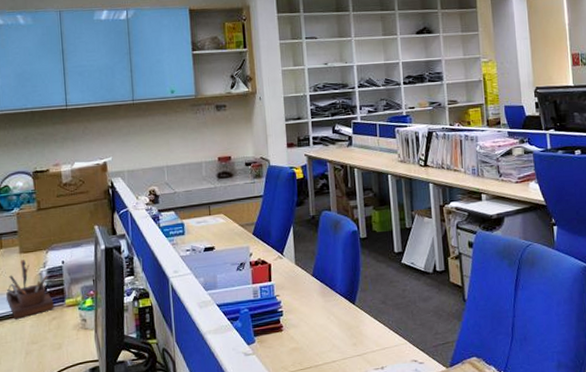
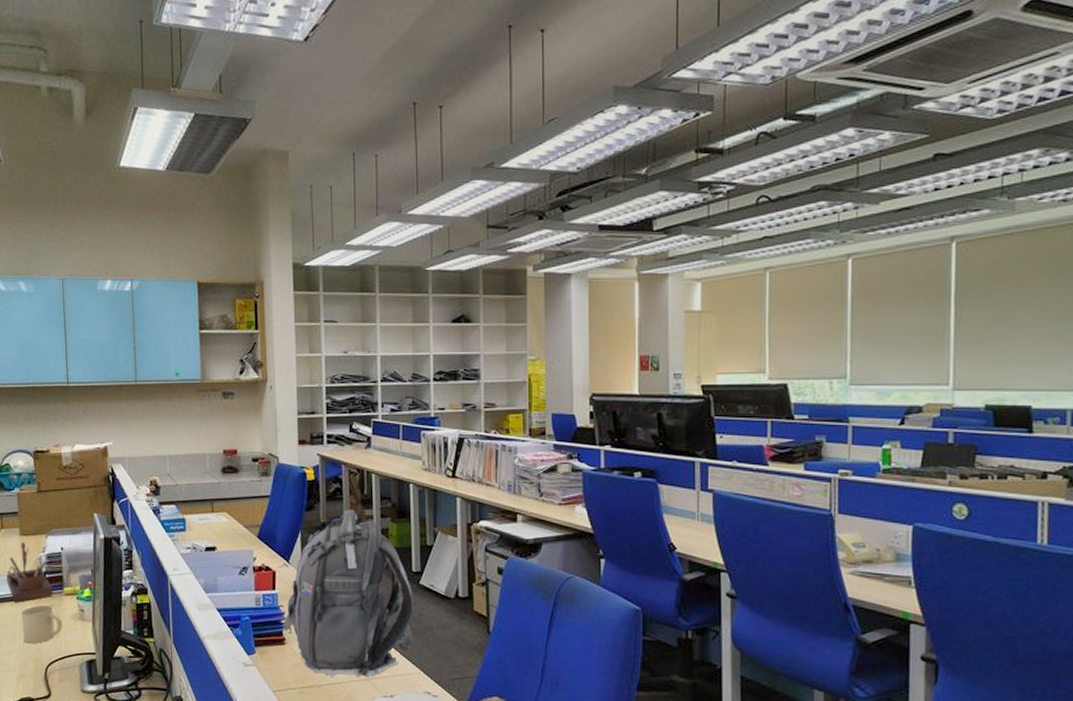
mug: none [22,319,65,359] -> present [21,605,63,644]
backpack: none [279,201,401,357] -> present [282,509,415,678]

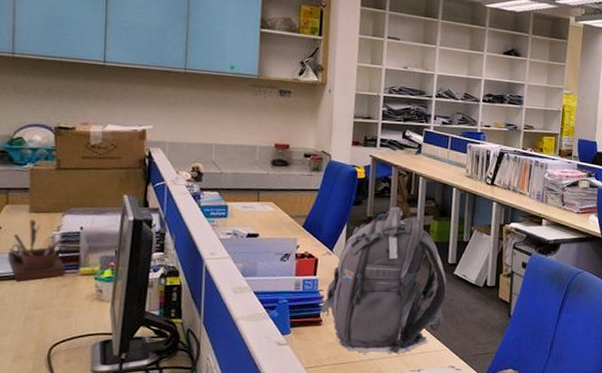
mug: present [21,605,63,644] -> none [23,285,75,324]

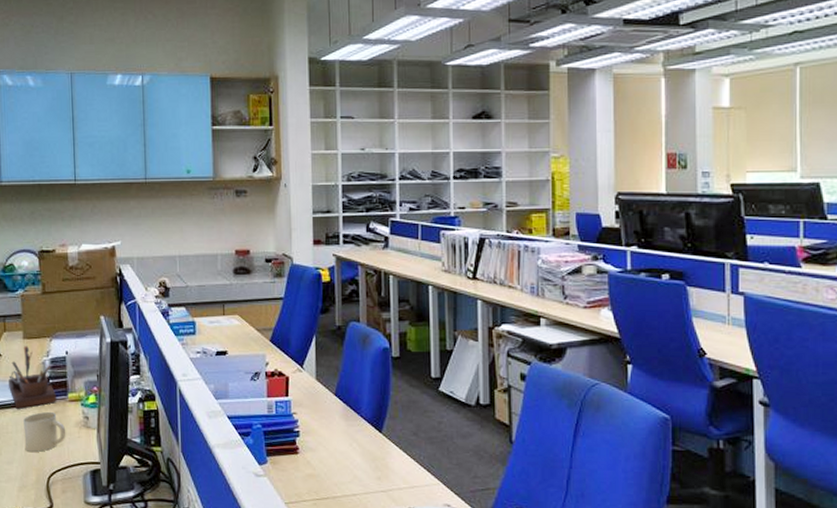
mug: none [23,285,75,324] -> present [23,412,66,453]
backpack: present [319,206,447,355] -> none [295,312,434,489]

